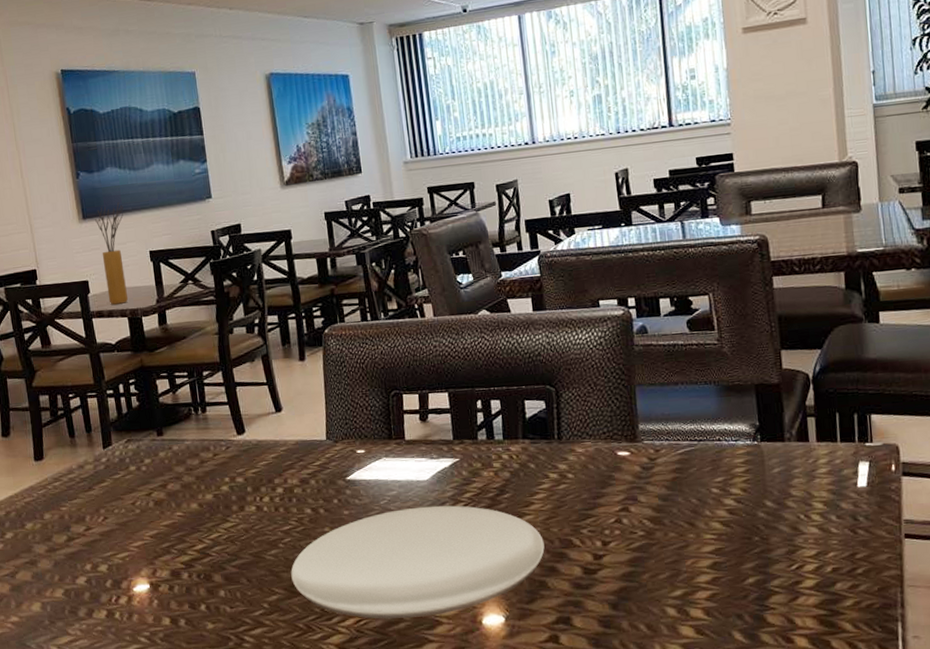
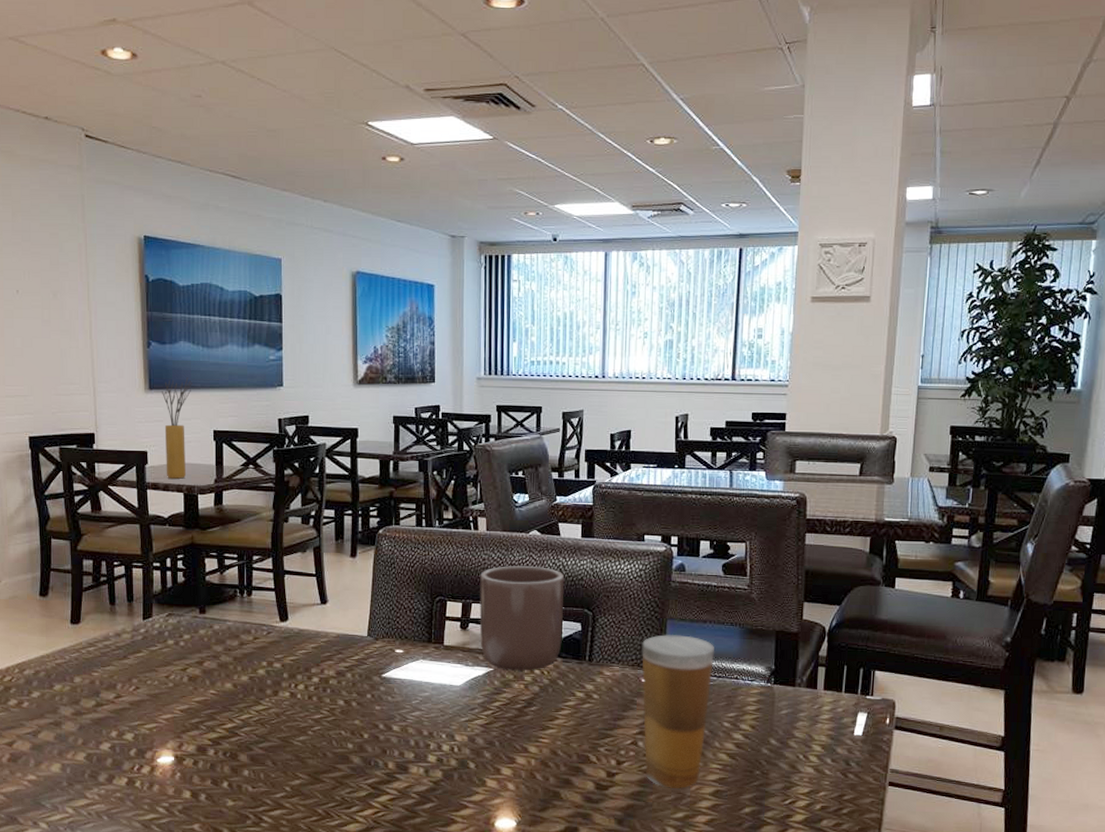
plate: present [291,505,545,619] -> none [316,710,563,814]
mug: none [433,347,528,459] -> present [479,566,565,671]
beverage cup: none [612,400,694,565] -> present [641,635,715,788]

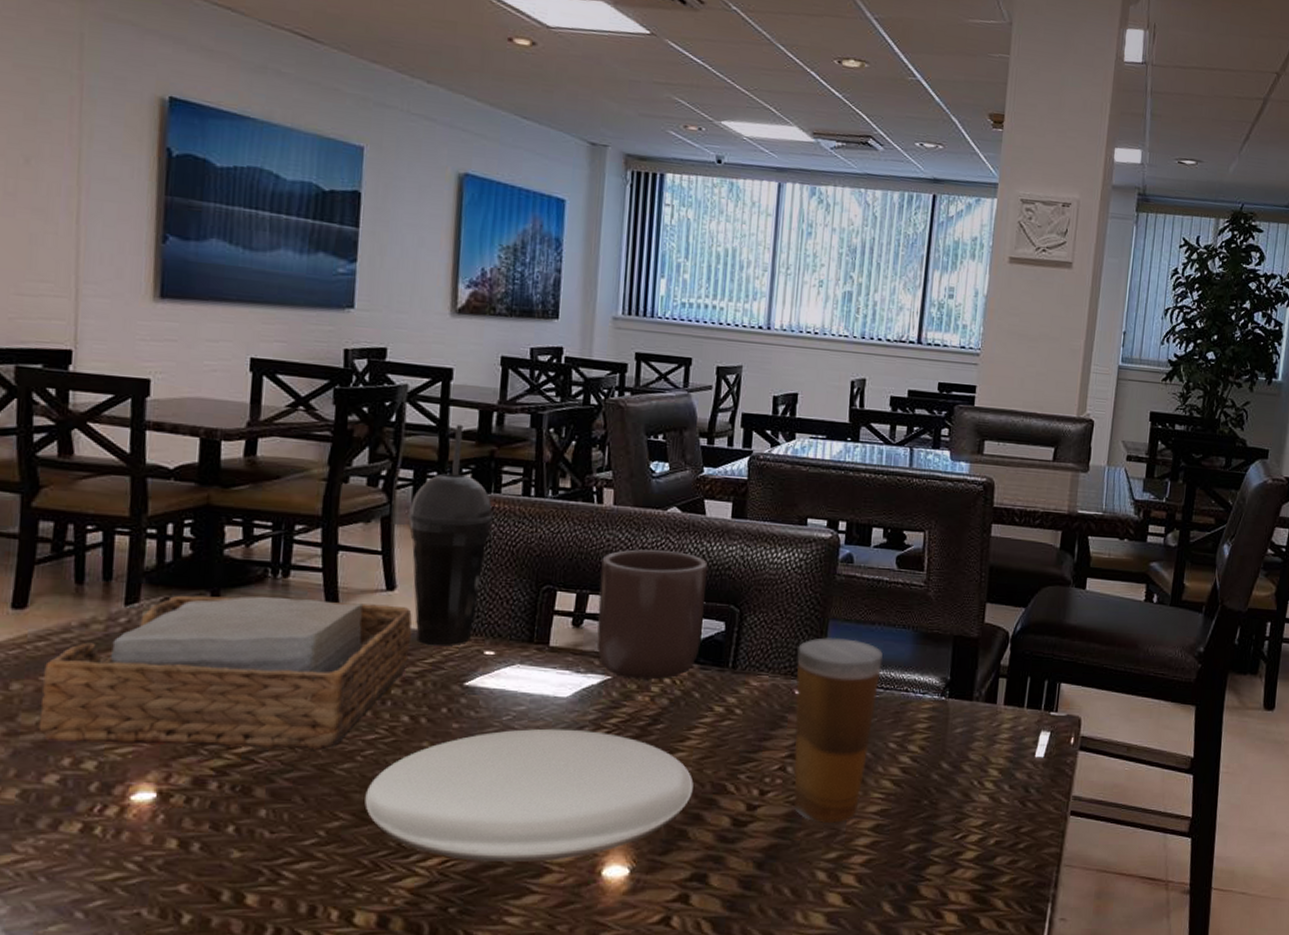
napkin holder: none [94,610,342,726] -> present [38,595,412,750]
vase: present [161,377,192,479] -> none [176,286,225,419]
plate: none [316,710,563,814] -> present [364,728,694,862]
beverage cup: none [332,473,396,647] -> present [407,425,494,647]

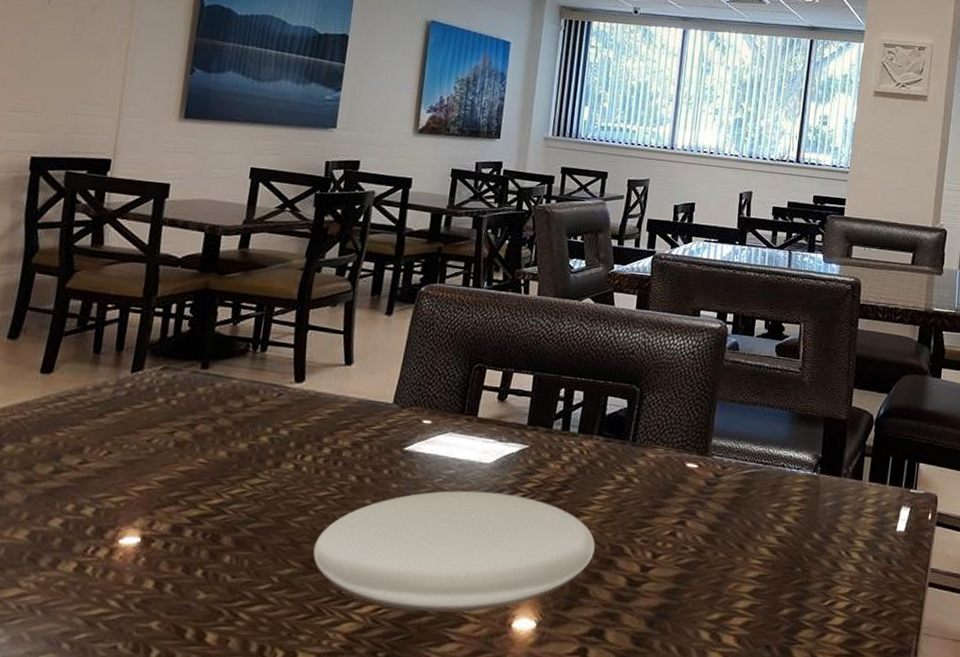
napkin holder: present [38,595,412,750] -> none [50,365,365,504]
beverage cup: present [407,425,494,647] -> none [366,225,438,415]
mug: present [596,549,709,680] -> none [517,334,615,450]
beverage cup: present [794,638,884,823] -> none [682,416,763,586]

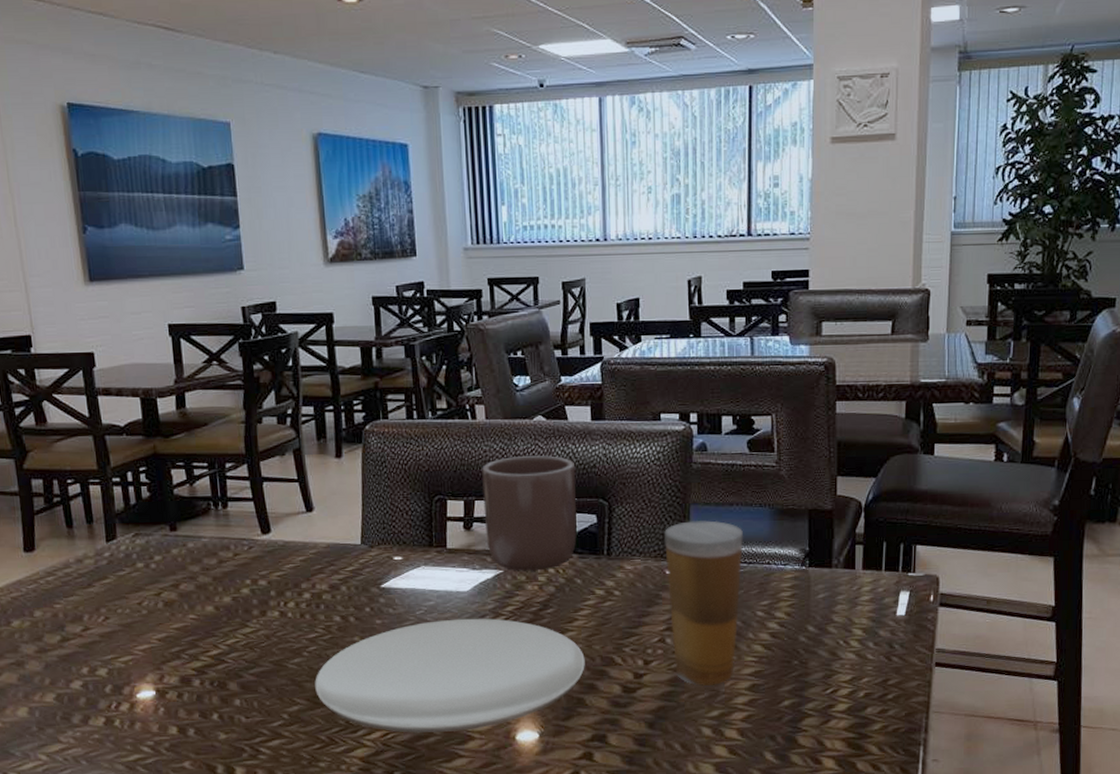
mug: none [517,334,615,450] -> present [482,455,577,571]
beverage cup: none [682,416,763,586] -> present [664,520,744,686]

